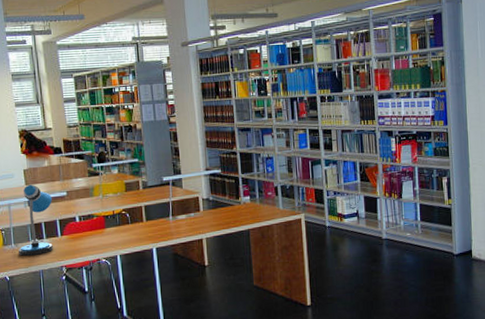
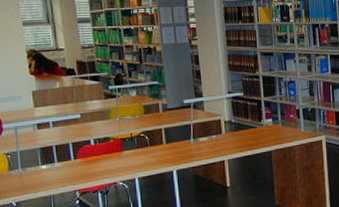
desk lamp: present [17,184,53,257] -> none [25,106,65,182]

